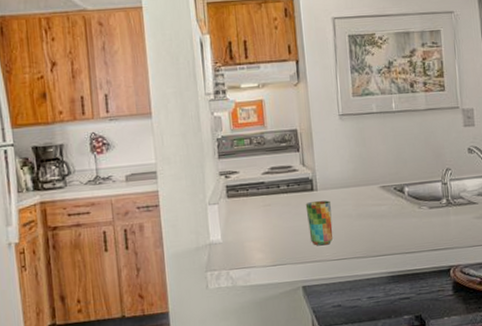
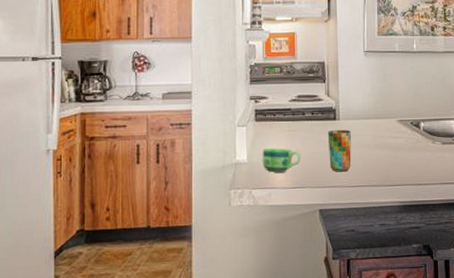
cup: none [237,224,279,251] -> present [262,148,301,173]

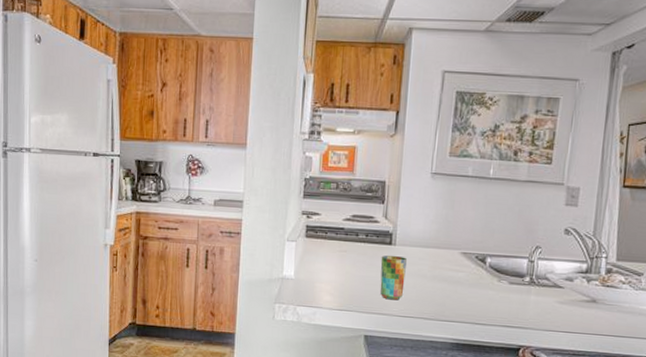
cup: present [262,148,301,173] -> none [309,267,350,293]

